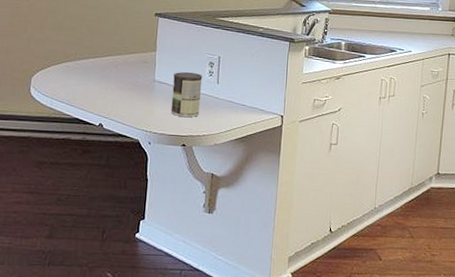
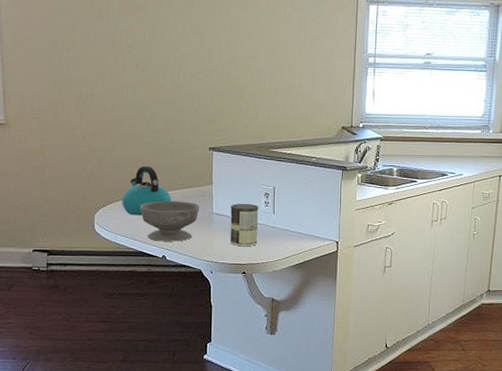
kettle: none [61,29,113,81] -> present [122,165,172,216]
bowl: none [79,65,142,109] -> present [139,200,200,242]

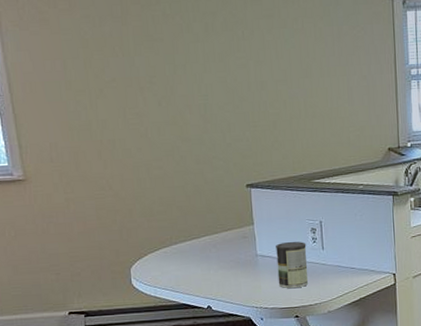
kettle: present [122,165,172,216] -> none [158,210,211,266]
bowl: present [139,200,200,242] -> none [177,245,243,291]

